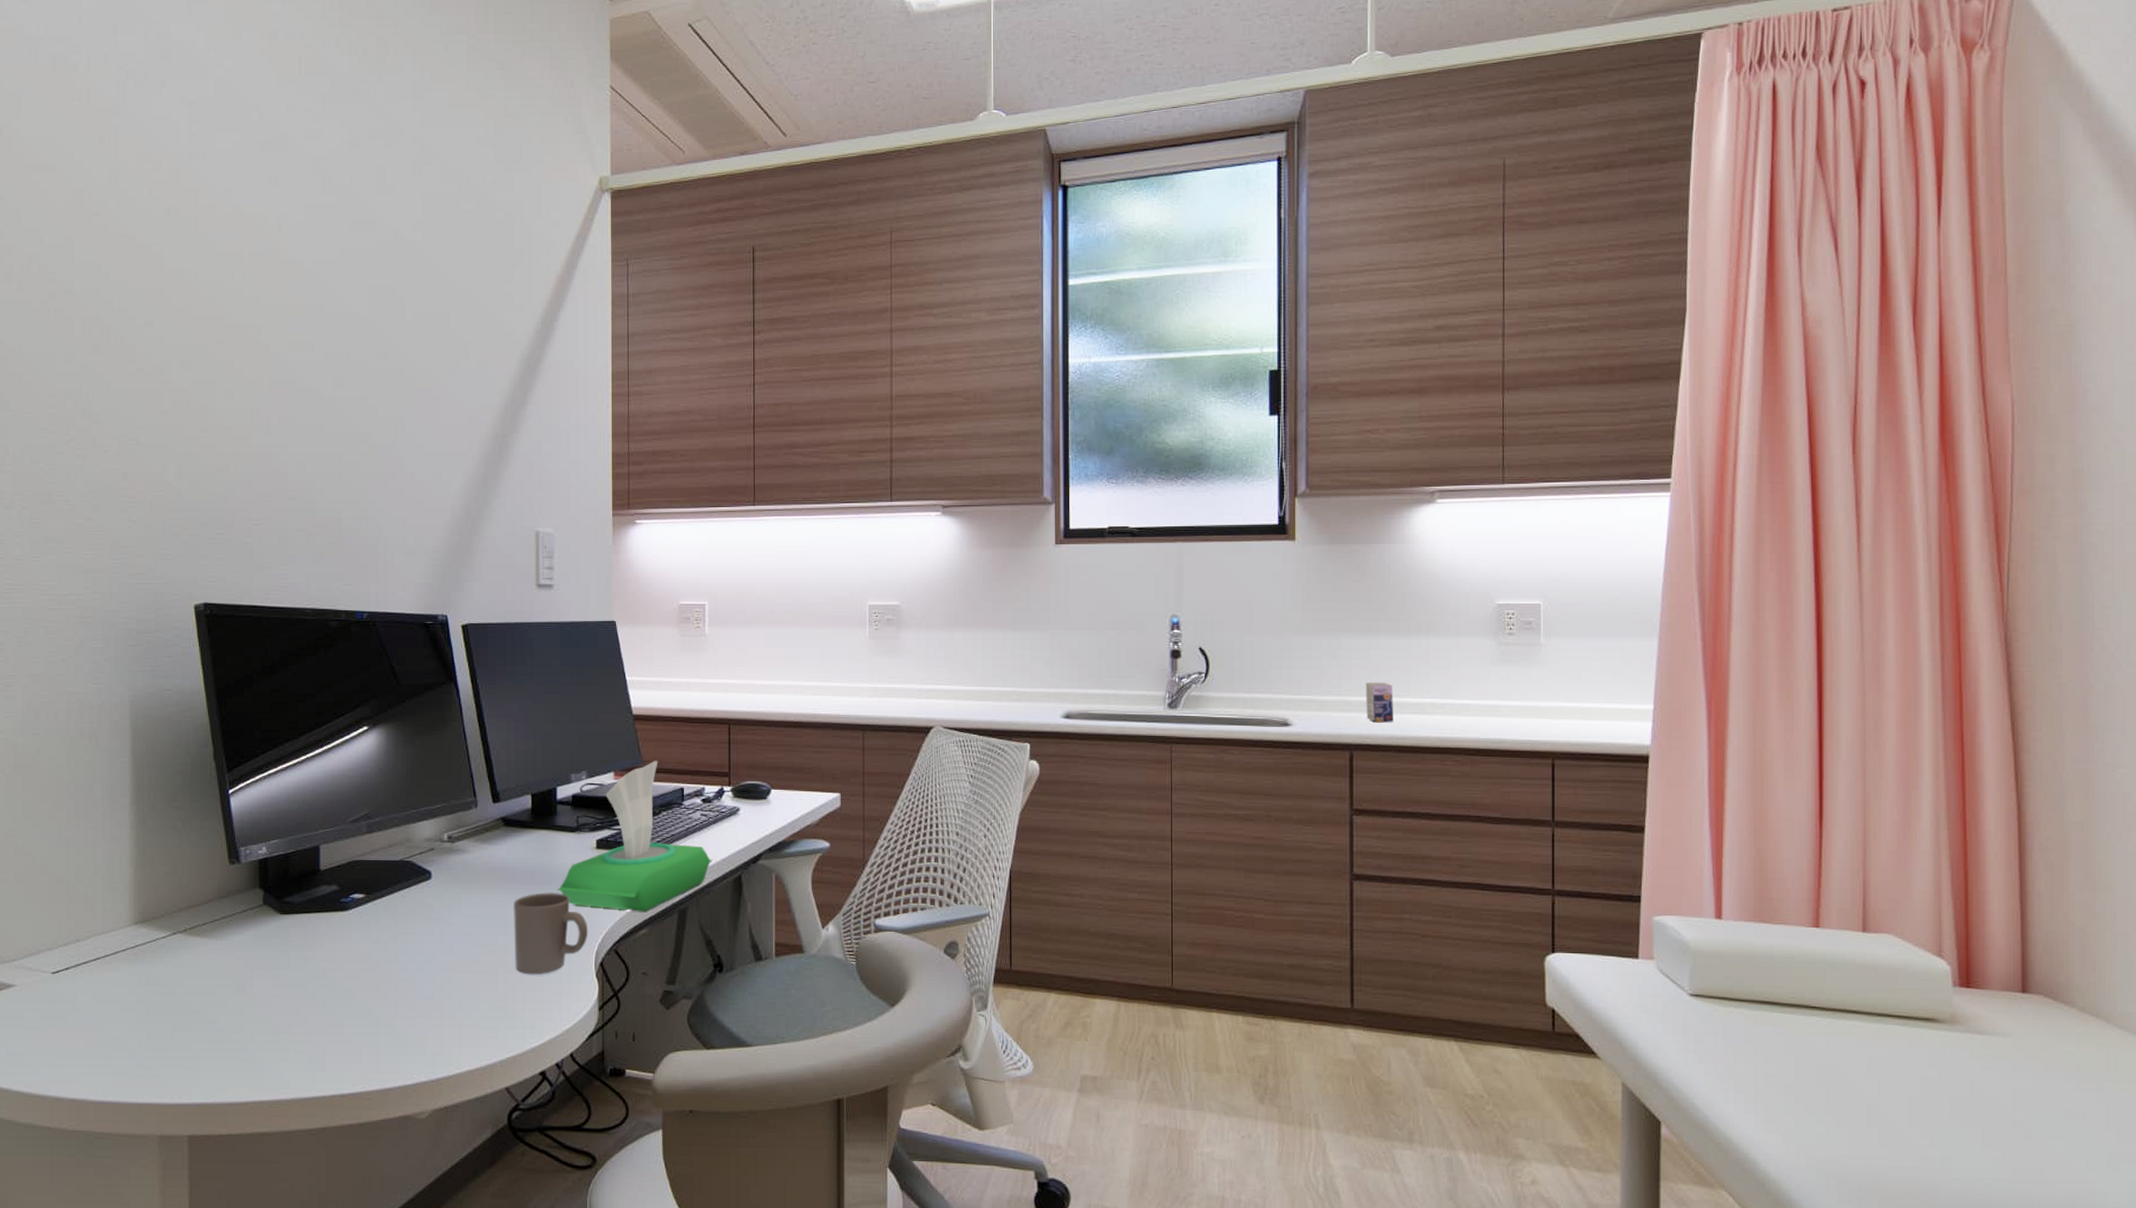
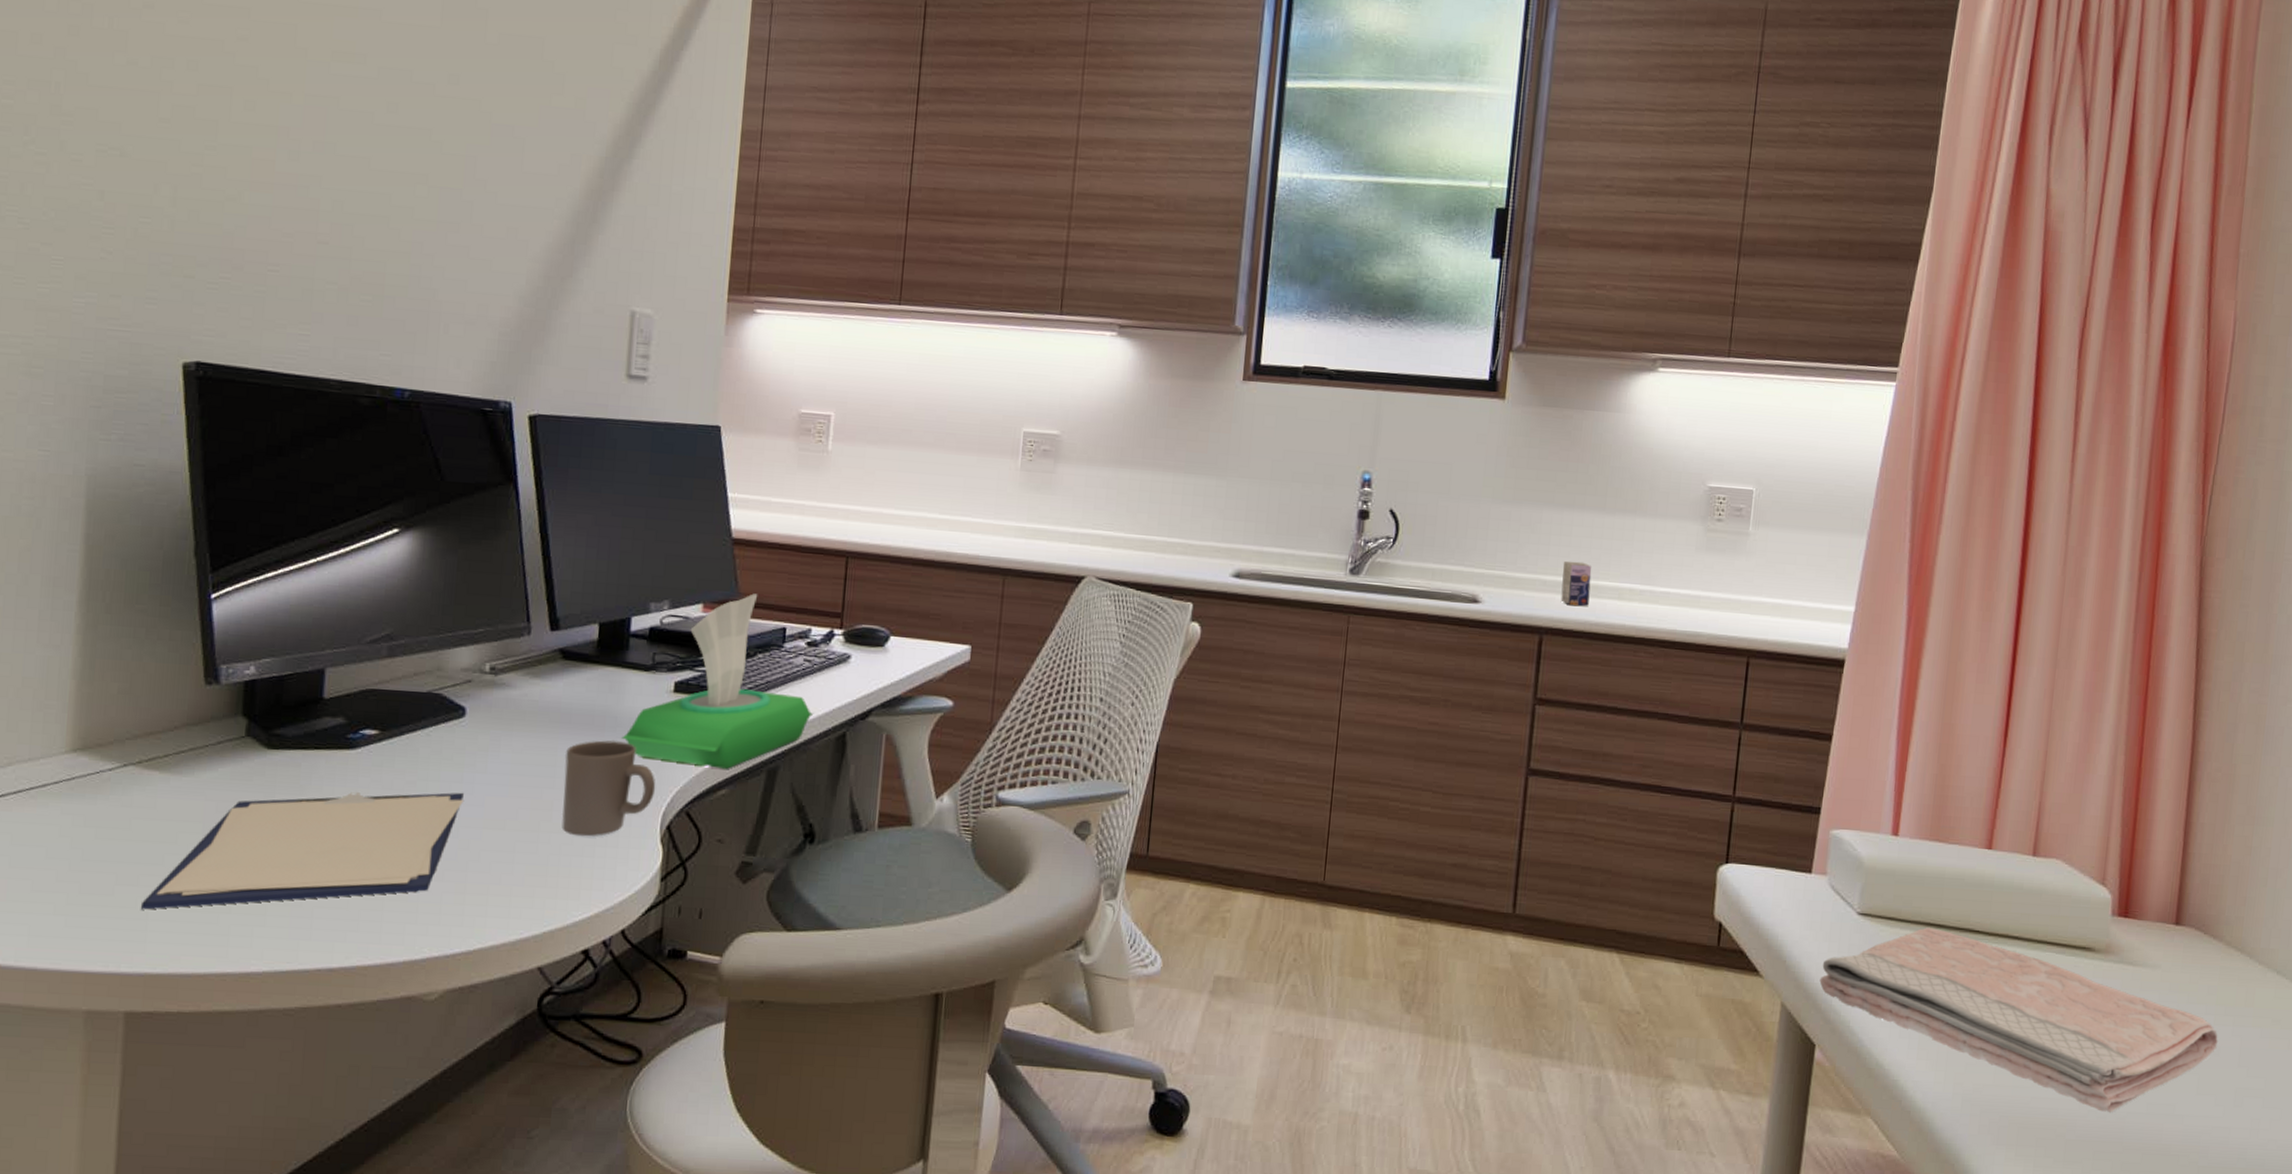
notepad: none [194,942,436,1051] -> present [140,792,465,910]
towel: none [1658,1006,2083,1181] -> present [1819,927,2219,1113]

